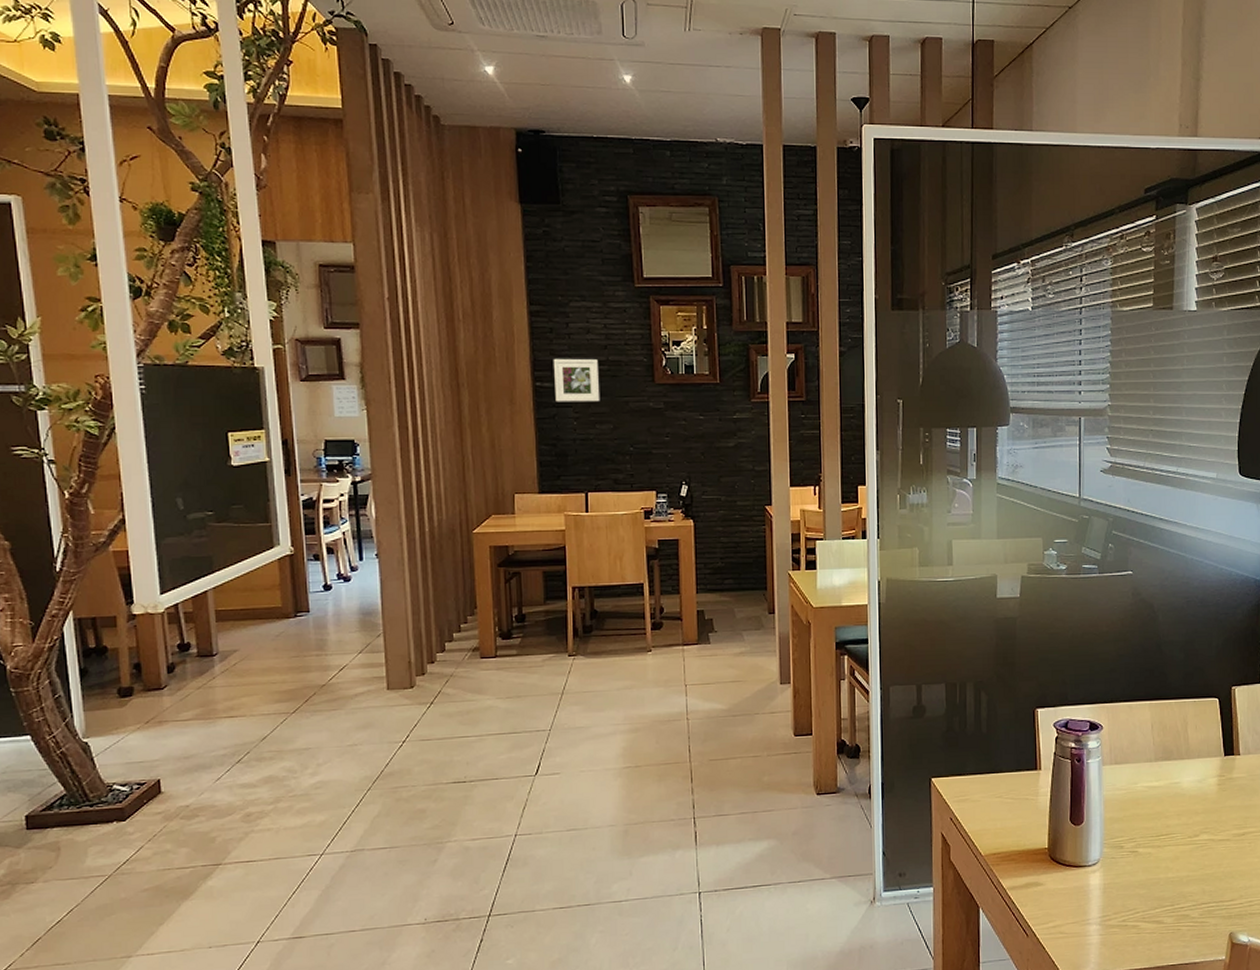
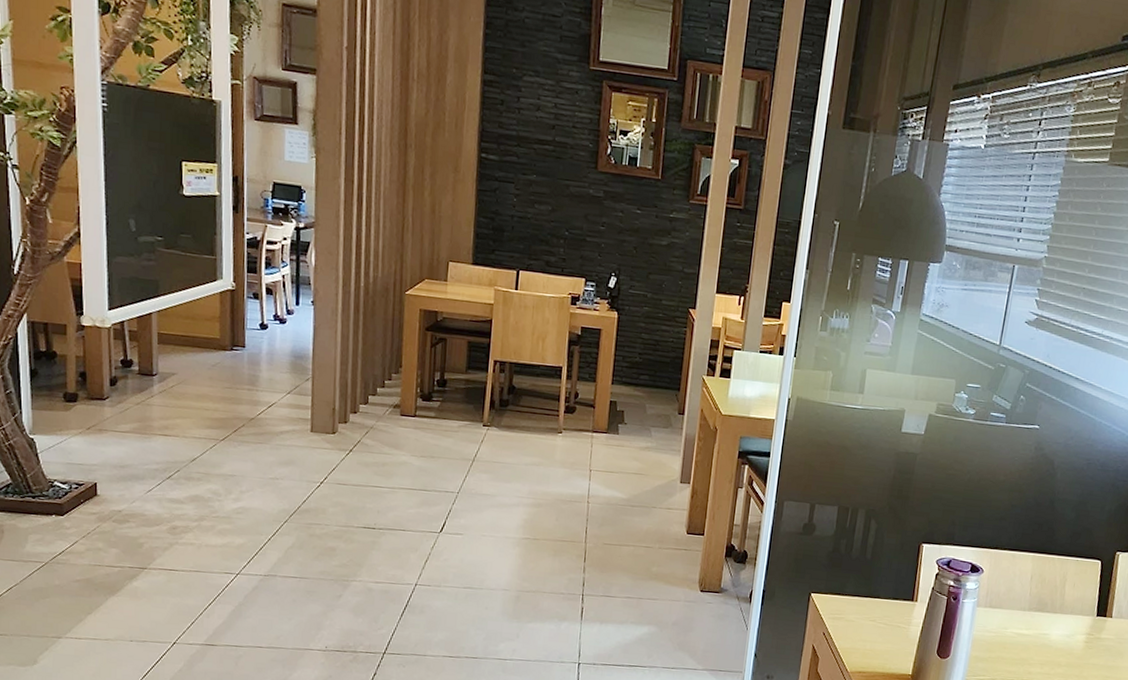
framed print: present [553,358,600,402] -> none [498,131,544,182]

